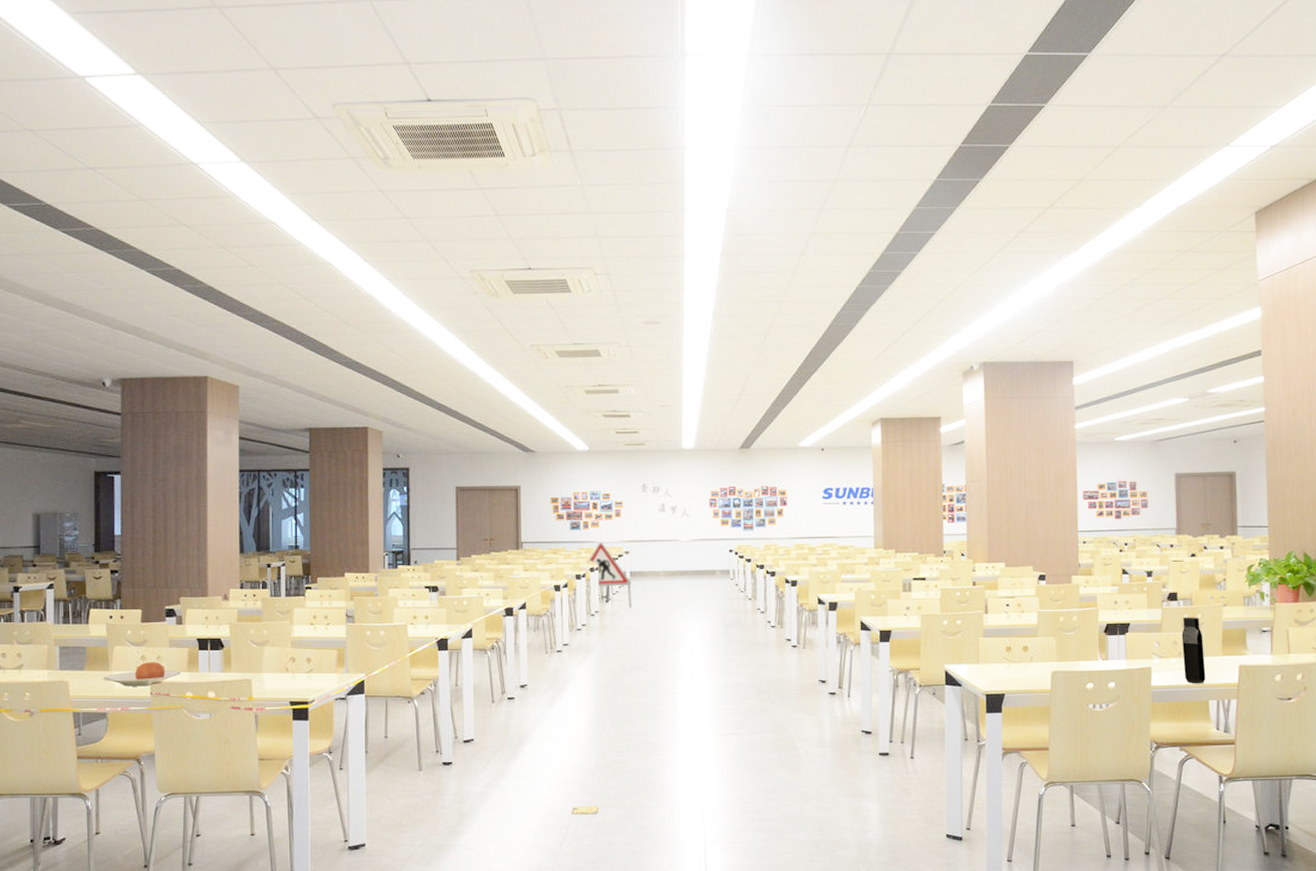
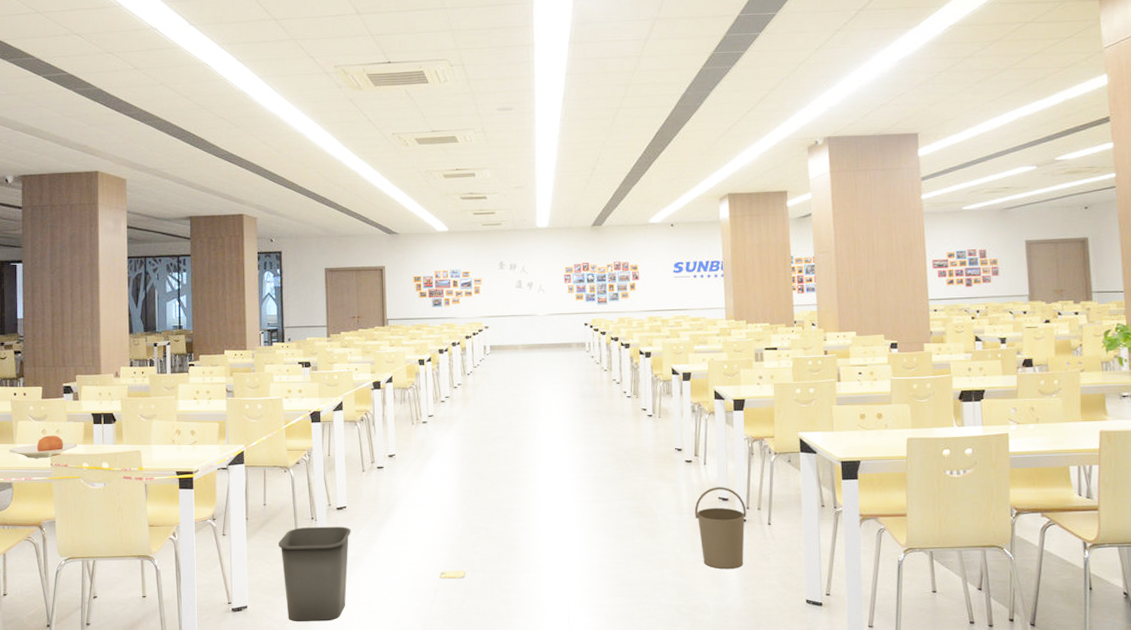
waste bin: none [400,760,478,860] -> present [278,526,351,621]
warning sign: present [586,542,632,607] -> none [448,318,492,380]
bucket: none [837,720,890,804] -> present [694,487,747,570]
water bottle: present [1181,617,1206,683] -> none [1038,383,1065,449]

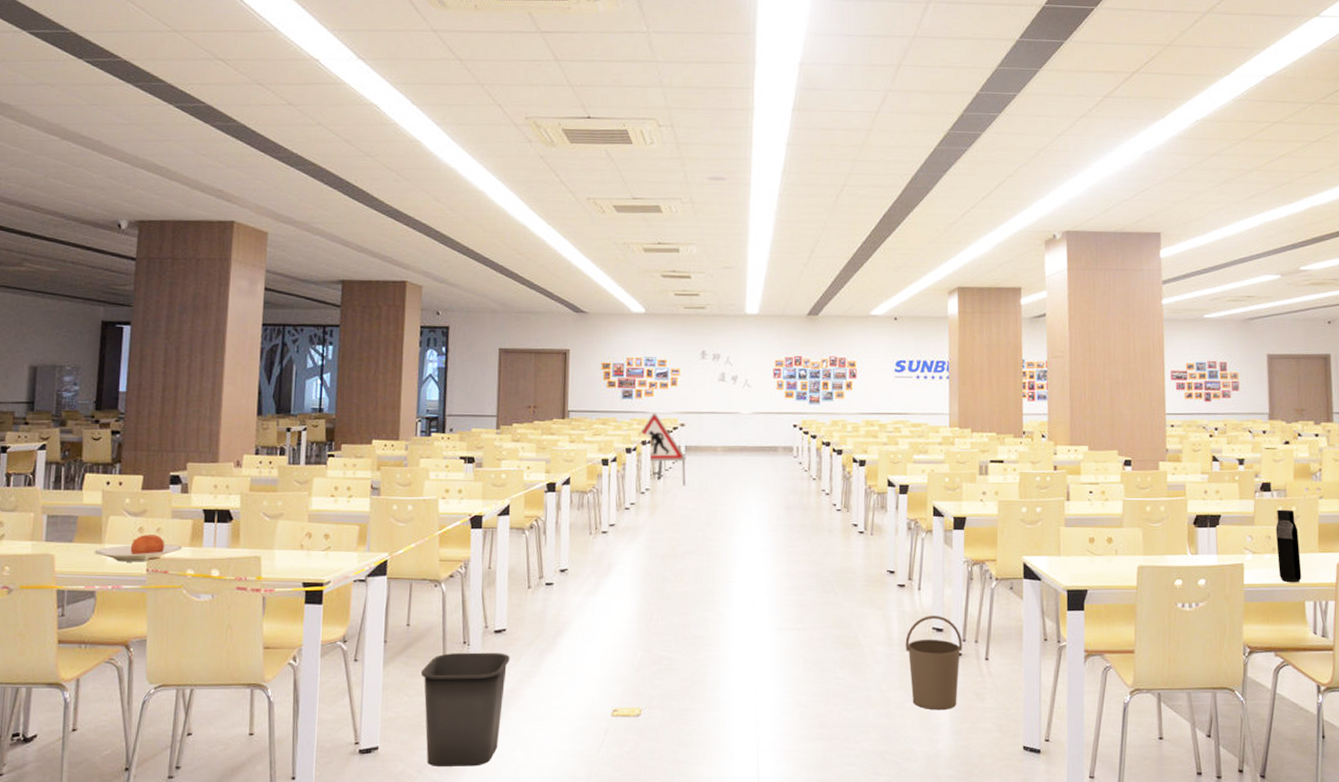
warning sign: none [448,318,492,380] -> present [637,413,686,485]
water bottle: none [1038,383,1065,449] -> present [1275,509,1302,582]

